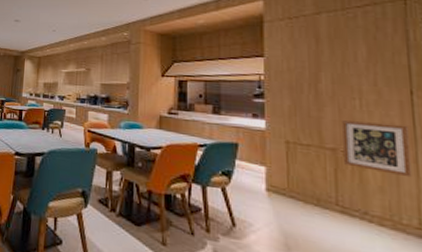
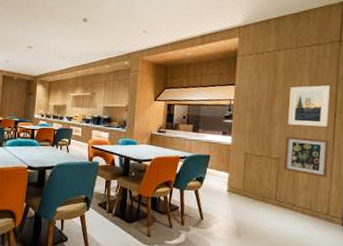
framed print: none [340,54,402,108] -> present [288,85,330,127]

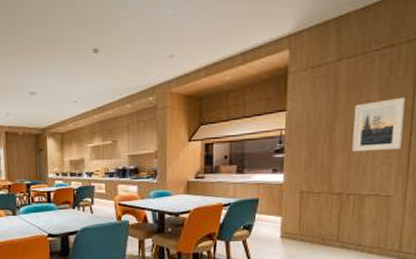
wall art: present [283,136,329,178] -> none [346,164,403,210]

